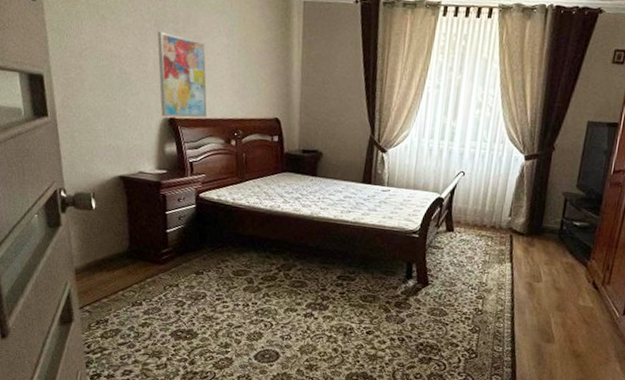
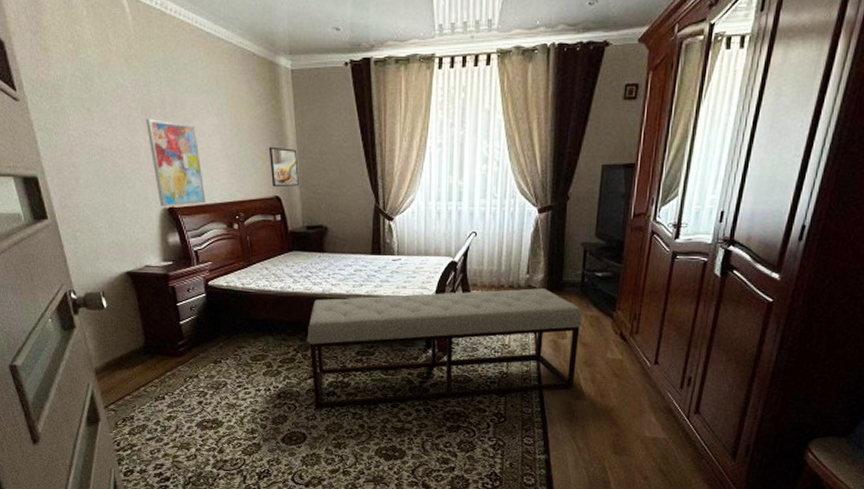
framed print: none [273,70,301,111] -> present [268,146,299,188]
bench: none [290,221,558,331] -> present [307,288,582,410]

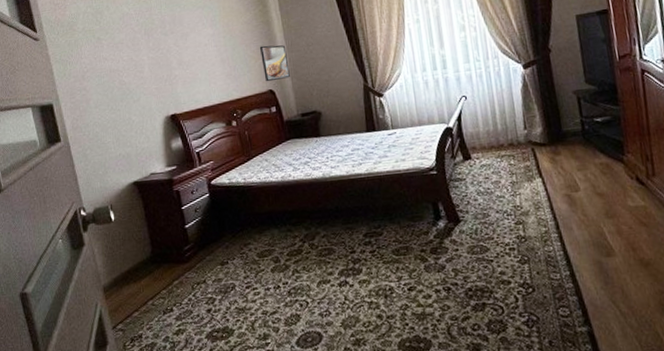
wall art: present [146,119,205,207] -> none [149,37,205,116]
bench: present [307,288,582,410] -> none [312,142,600,304]

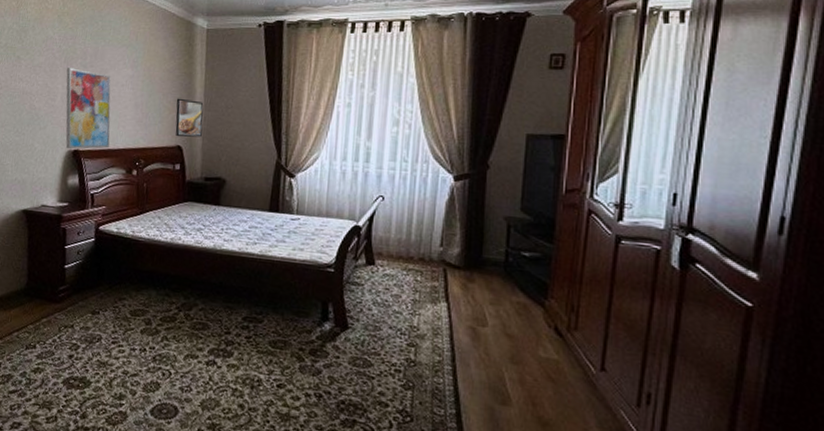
wall art: none [149,37,205,116] -> present [65,68,111,150]

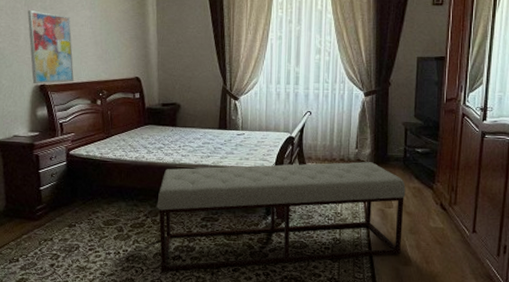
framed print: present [175,98,204,138] -> none [132,35,158,70]
bench: none [191,254,507,390] -> present [156,162,406,273]

